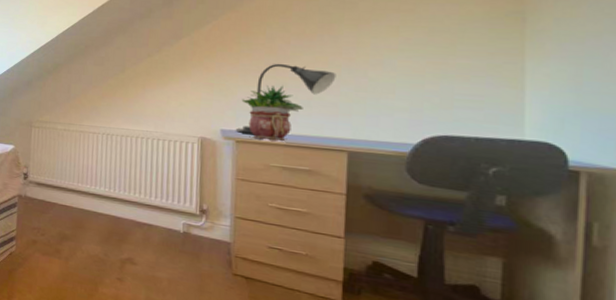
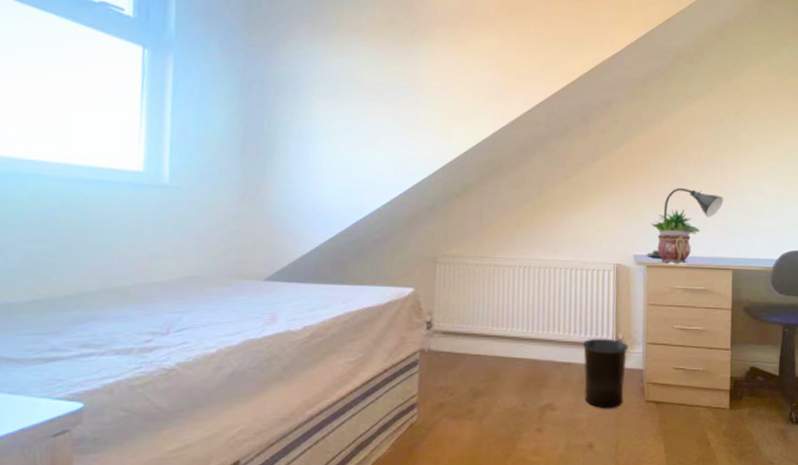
waste bin: none [163,205,214,275] -> present [582,338,628,408]

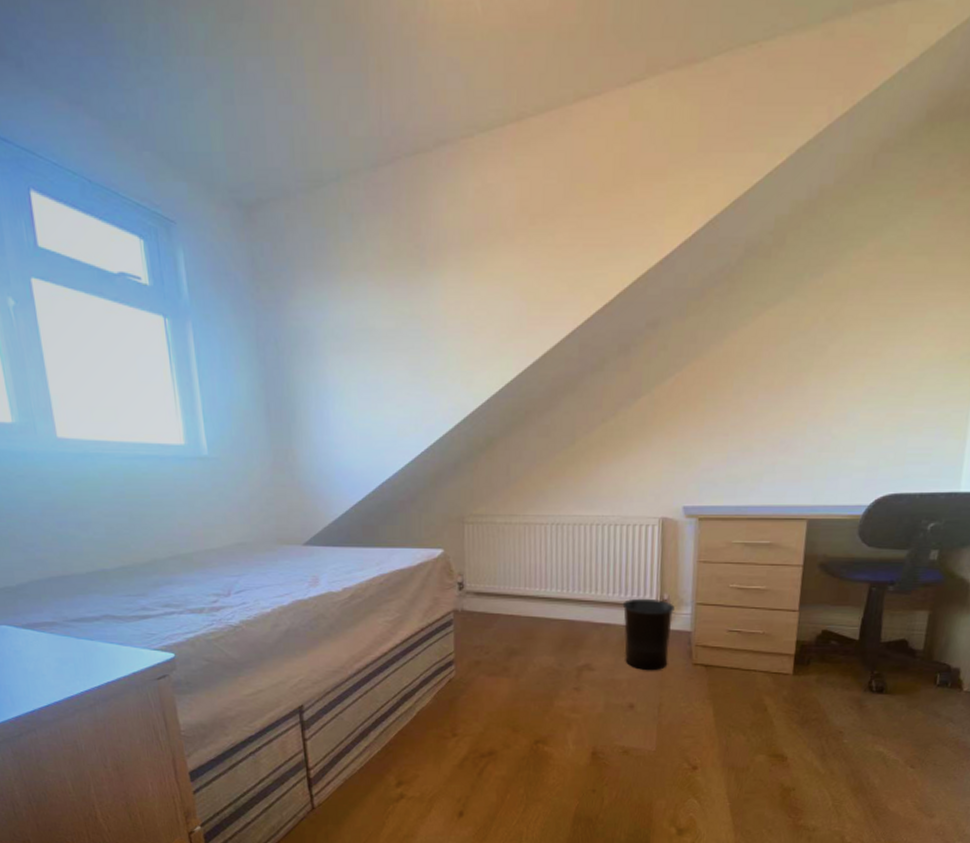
desk lamp: present [646,187,724,258] -> none [698,423,802,509]
potted plant: present [651,209,700,265] -> none [705,449,768,516]

